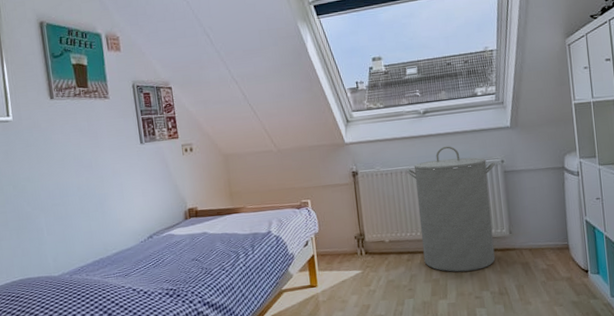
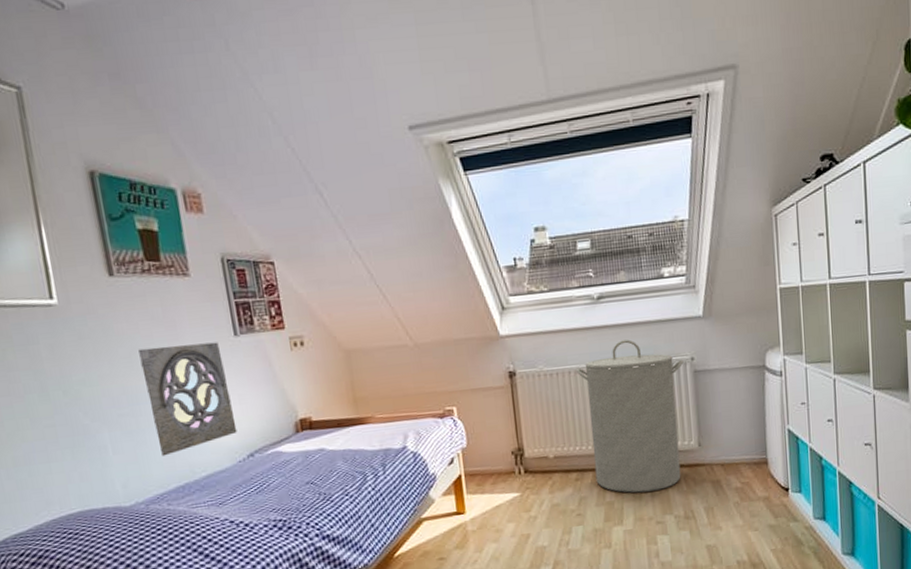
wall ornament: none [69,148,141,237] -> present [138,342,237,457]

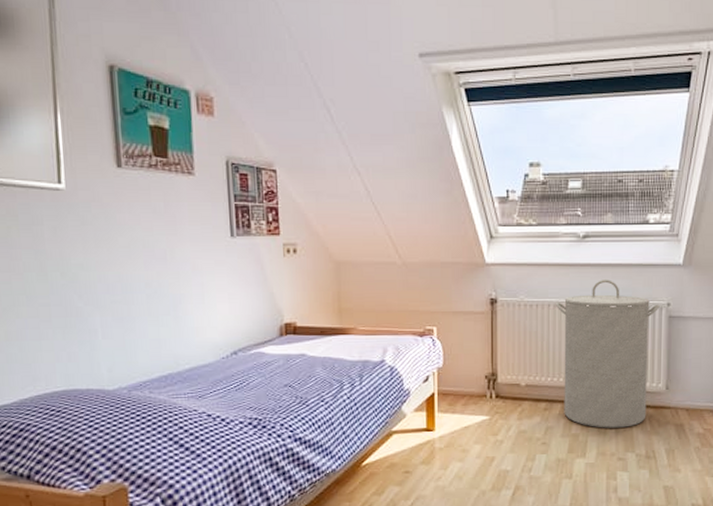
wall ornament: present [138,342,237,457] -> none [137,240,224,346]

